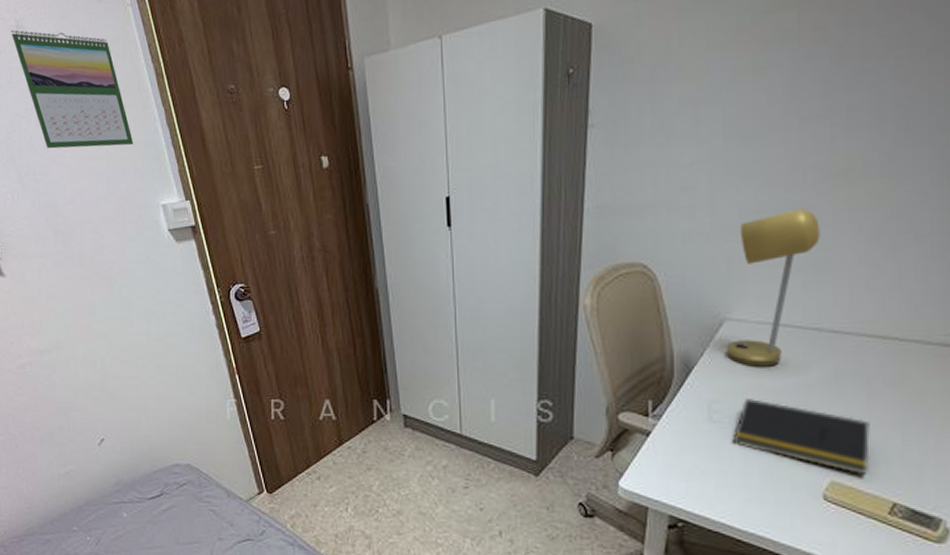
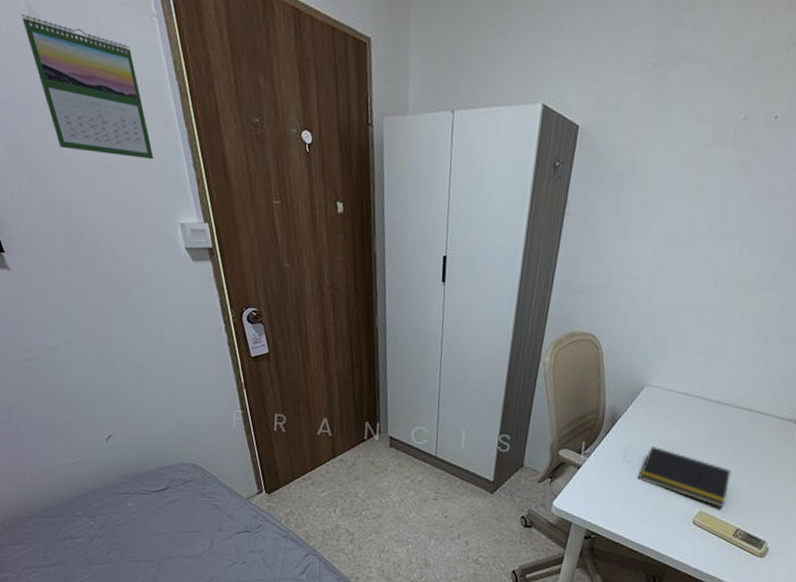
desk lamp: present [727,208,820,367] -> none [643,306,722,424]

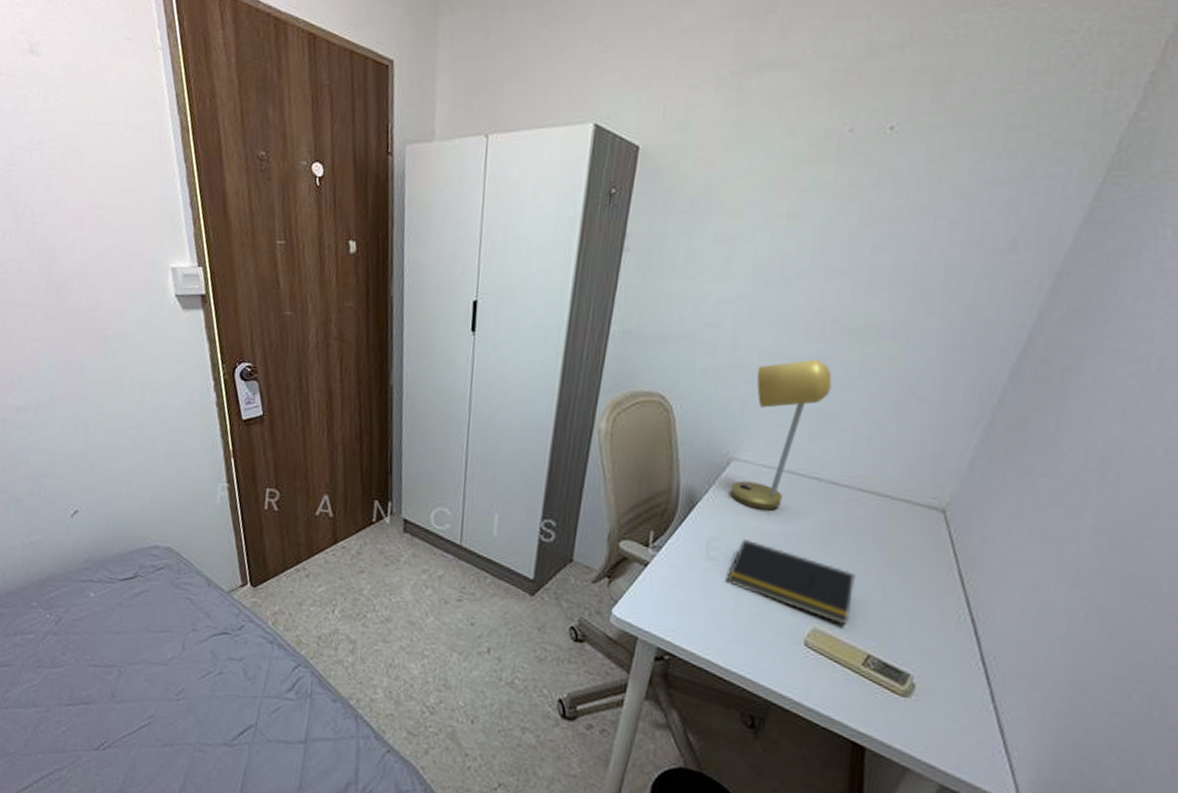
calendar: present [21,15,154,160] -> none [23,55,148,199]
desk lamp: none [643,306,722,424] -> present [730,359,832,511]

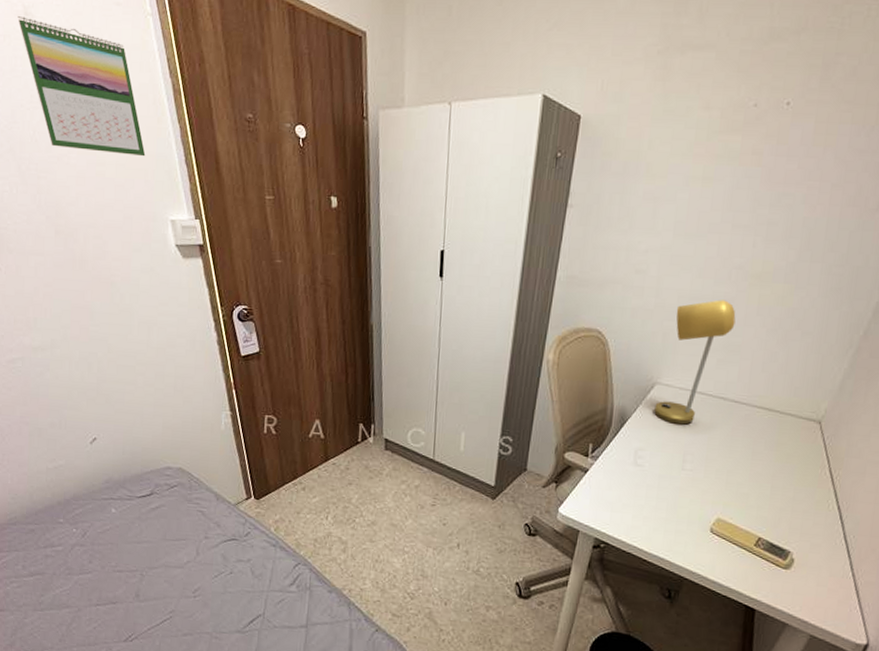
calendar: none [23,55,148,199] -> present [17,16,146,157]
notepad: present [725,539,855,626] -> none [649,449,751,516]

